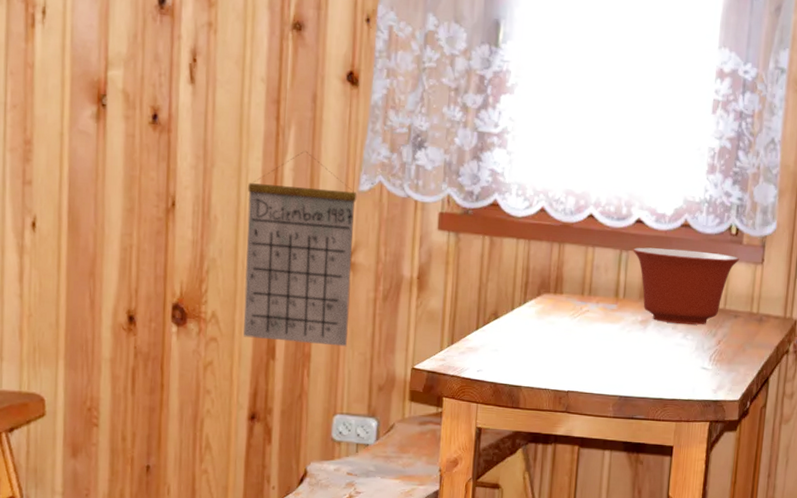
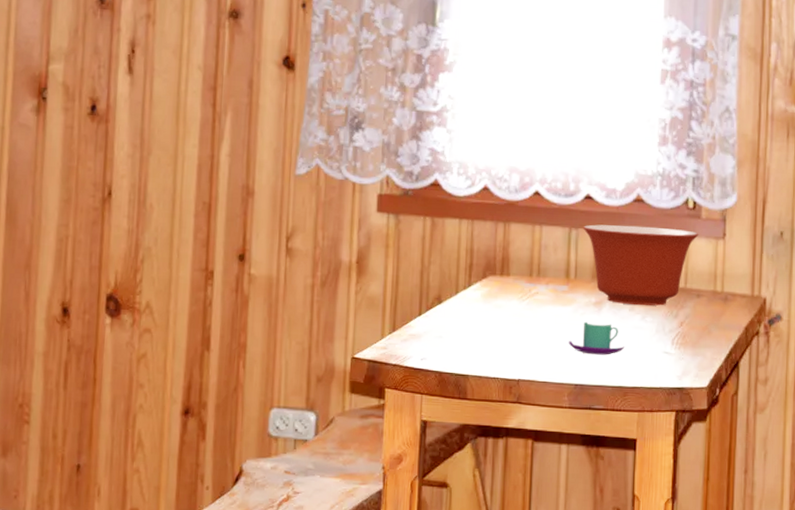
calendar: present [243,150,357,347] -> none [178,136,294,336]
teacup: none [614,338,667,370] -> present [568,321,625,355]

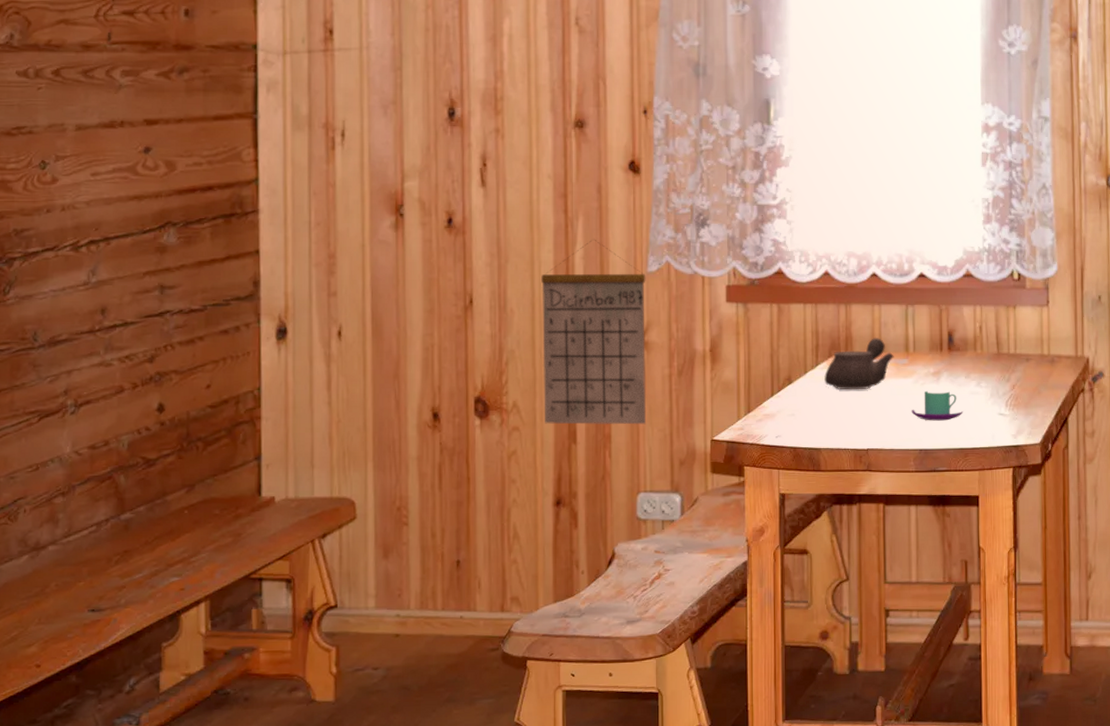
calendar: none [178,136,294,336] -> present [541,239,647,425]
teapot: none [476,261,553,316] -> present [824,338,894,390]
mixing bowl: present [583,224,699,306] -> none [919,299,1025,372]

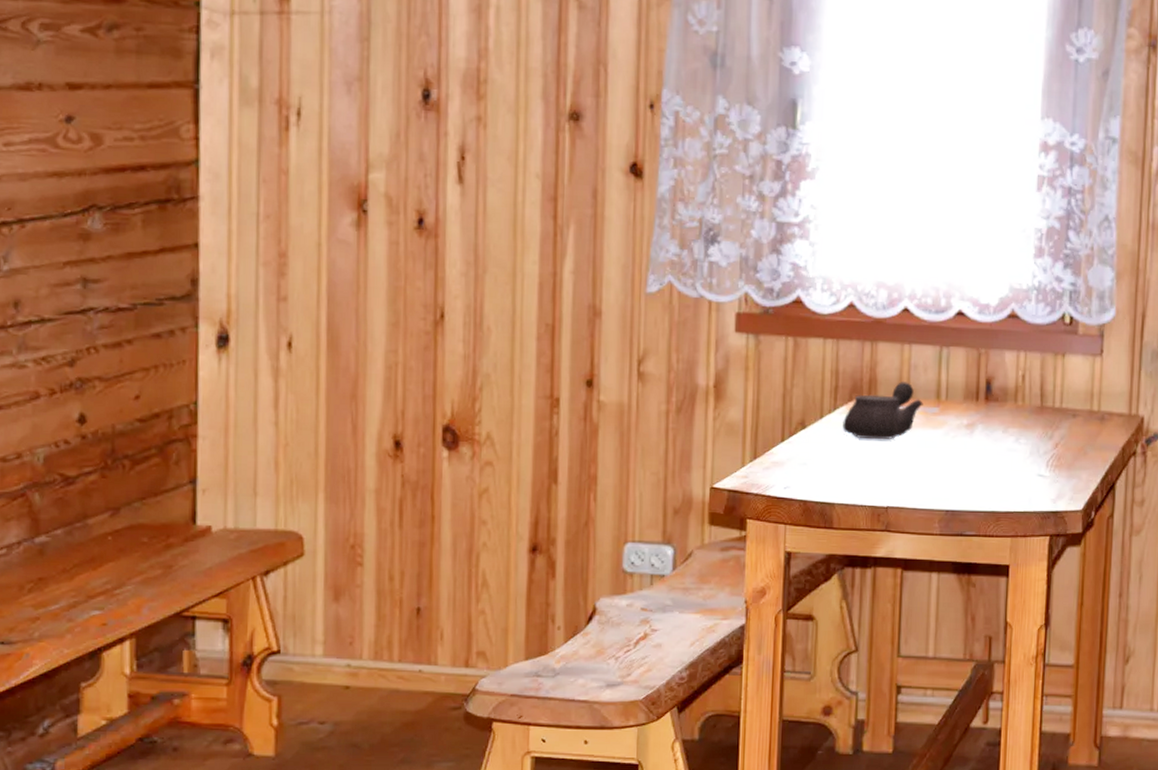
calendar: present [541,239,647,425] -> none [521,251,645,466]
teacup: present [911,390,963,421] -> none [938,444,998,480]

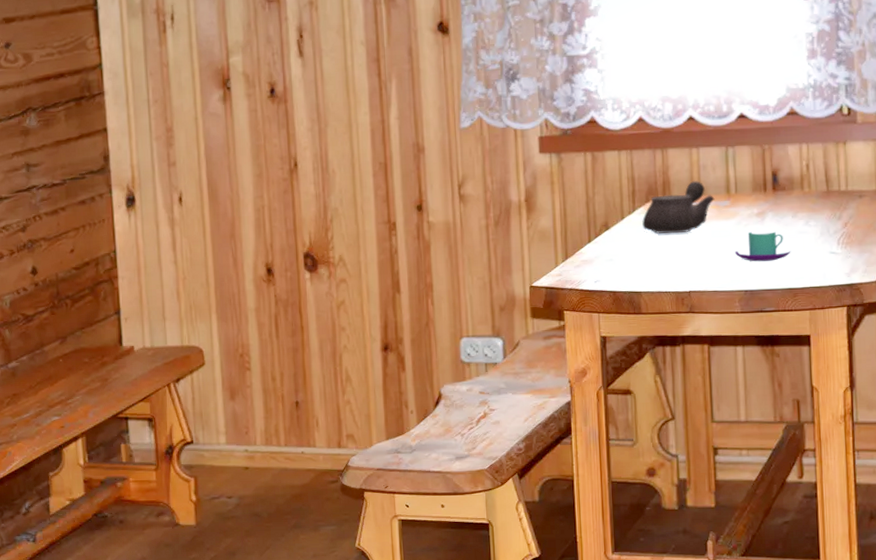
teacup: none [938,444,998,480] -> present [734,231,791,262]

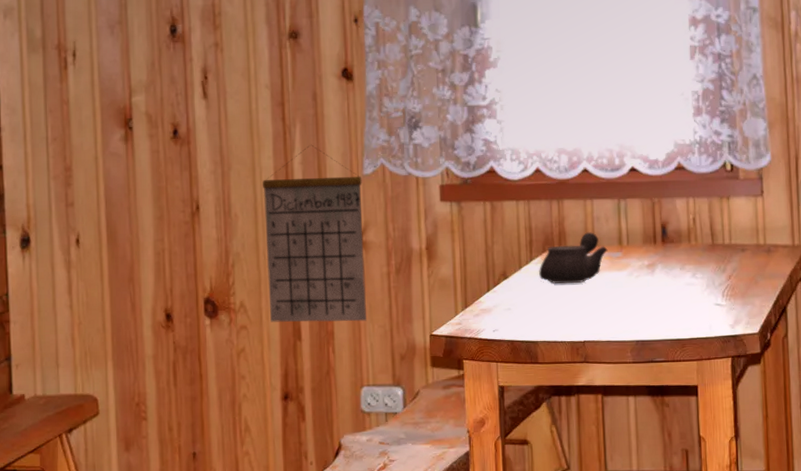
calendar: none [359,99,465,276] -> present [263,144,367,323]
teacup: present [734,231,791,262] -> none [626,283,679,313]

